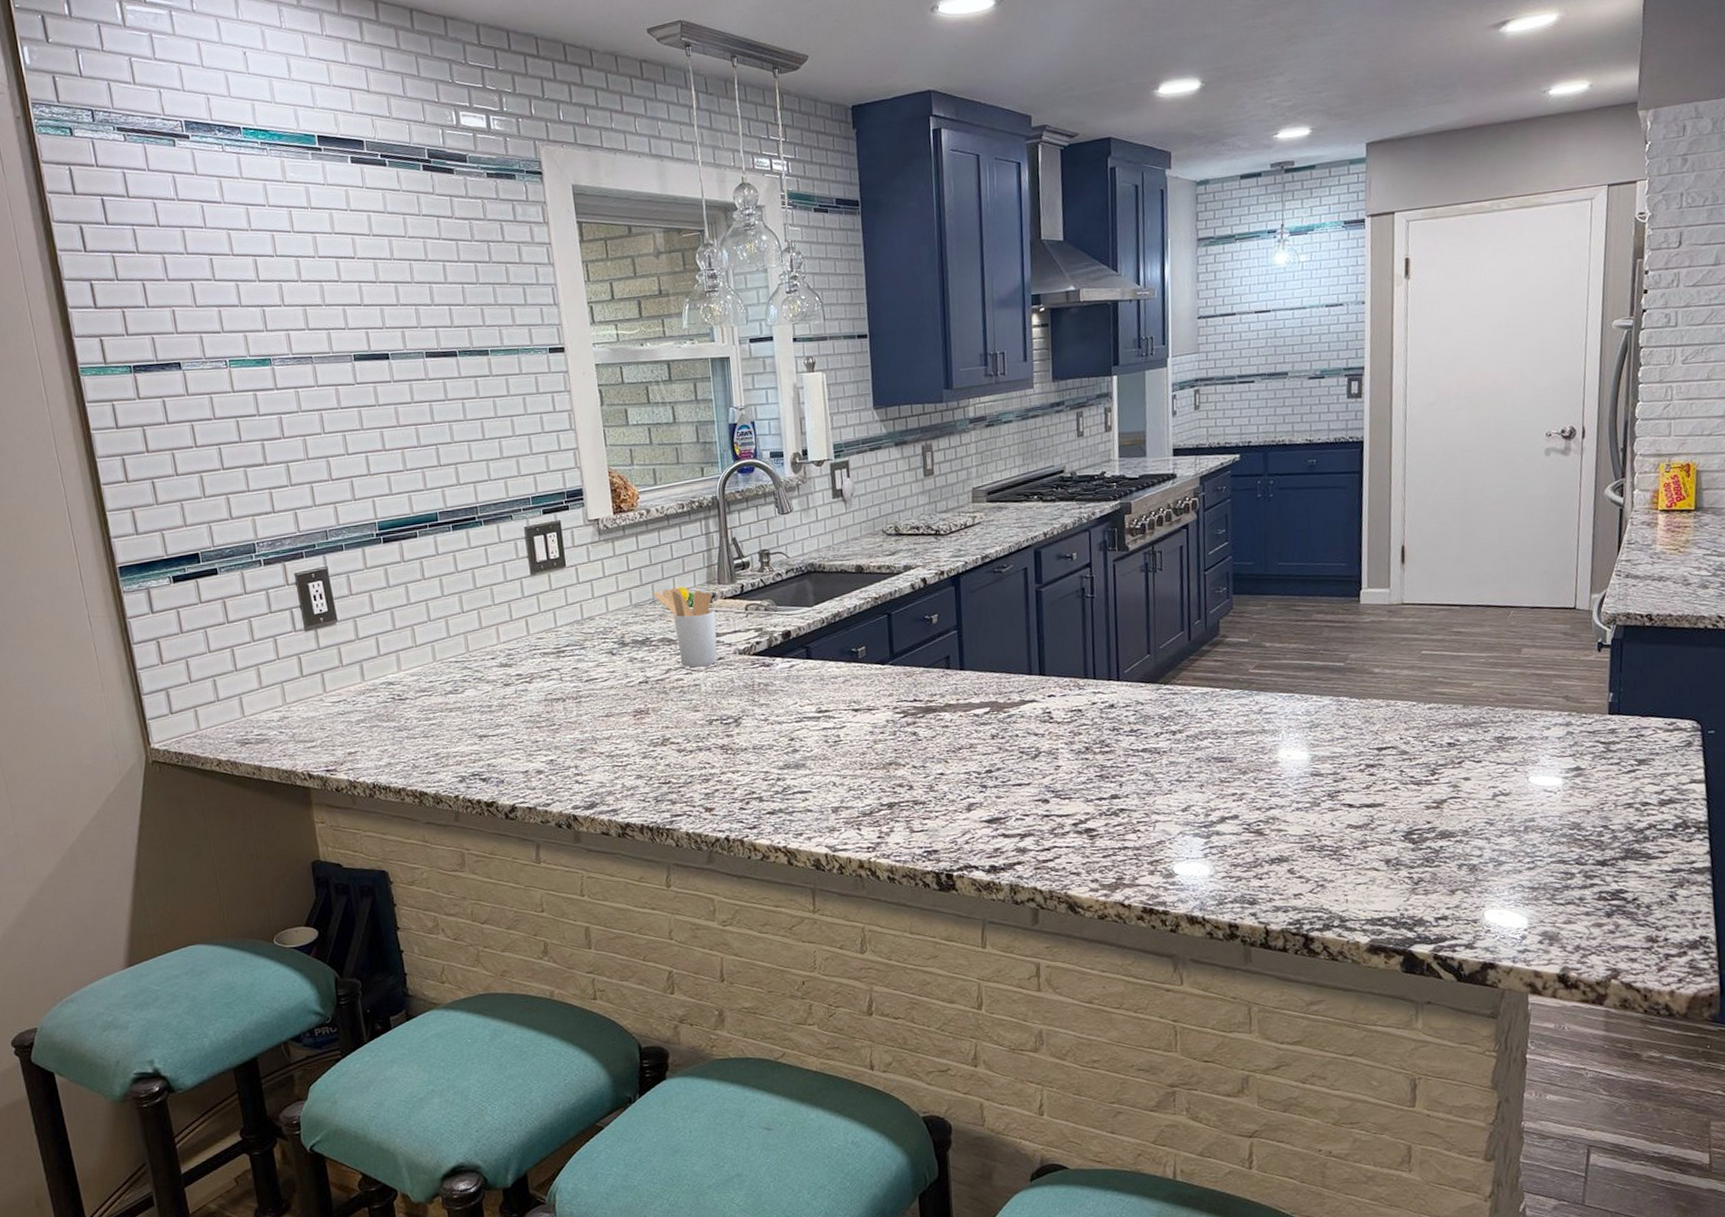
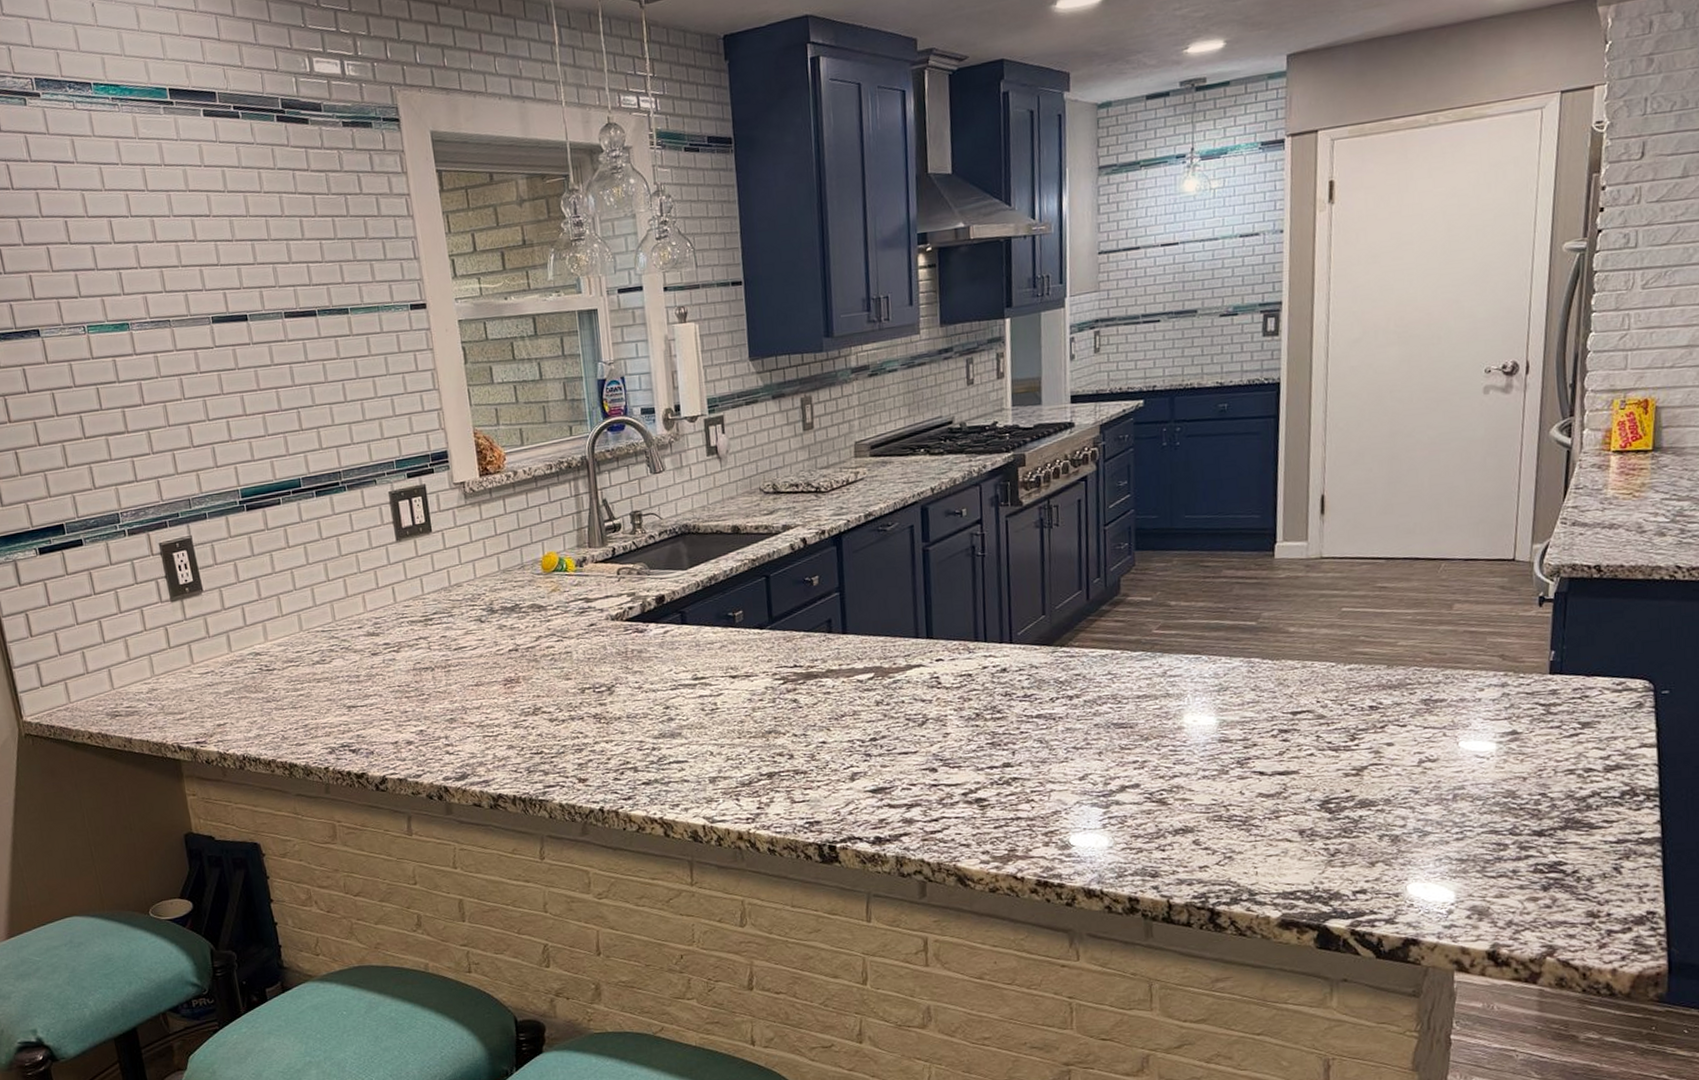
utensil holder: present [653,588,717,668] -> none [522,552,589,635]

